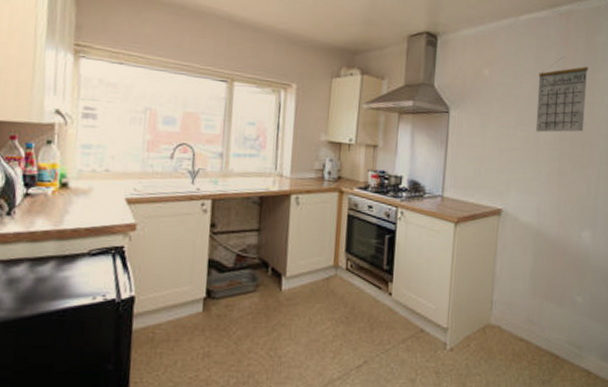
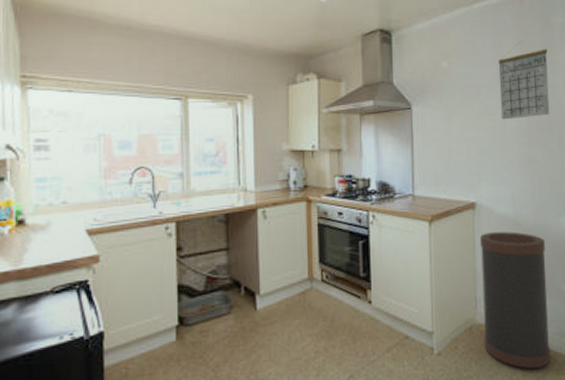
trash can: none [495,239,564,372] -> present [480,231,551,369]

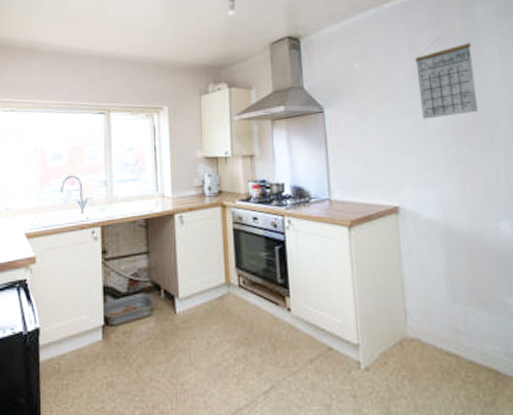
trash can: present [480,231,551,369] -> none [406,238,500,392]

